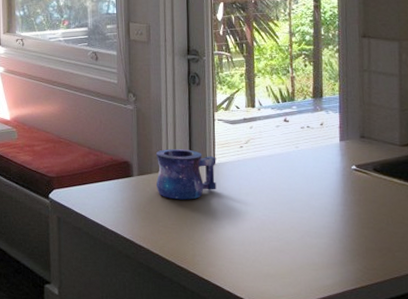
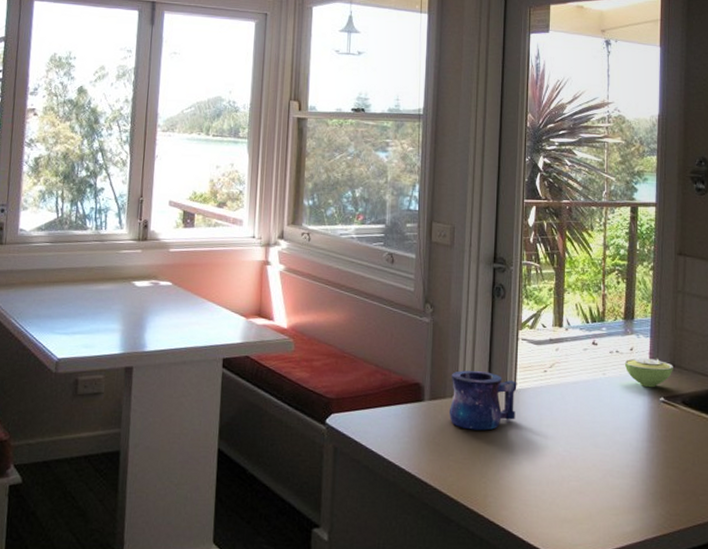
sugar bowl: none [315,130,363,158] -> present [624,356,673,388]

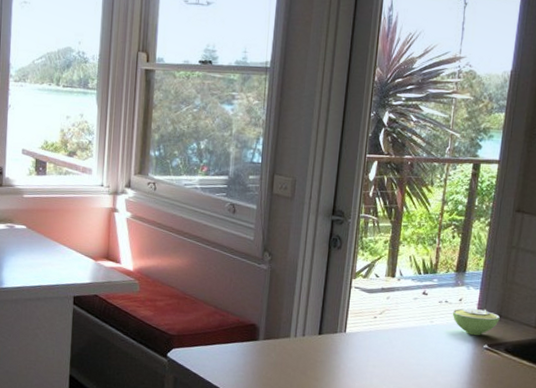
mug: present [448,370,517,431] -> none [281,314,348,368]

